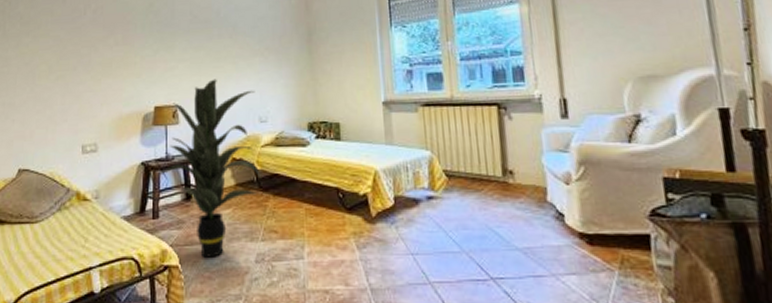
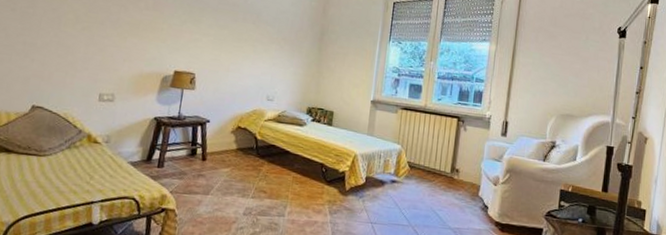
indoor plant: present [156,79,261,258] -> none [166,56,267,207]

